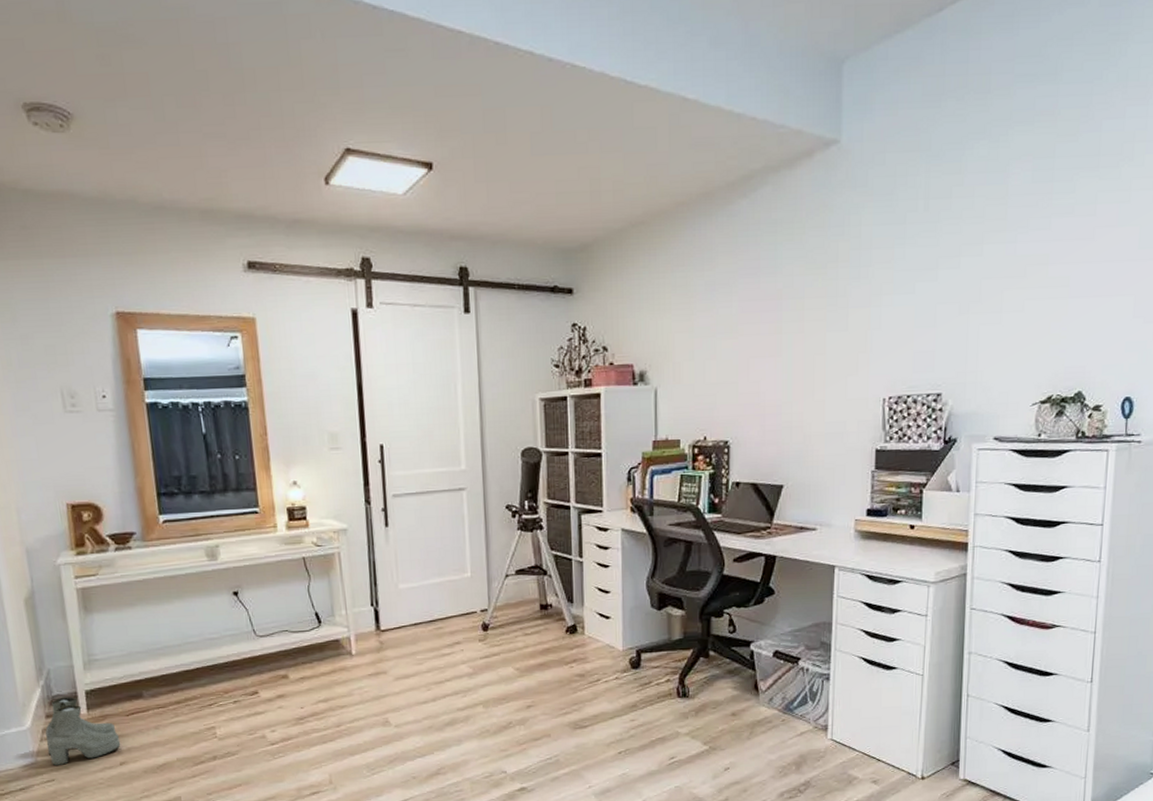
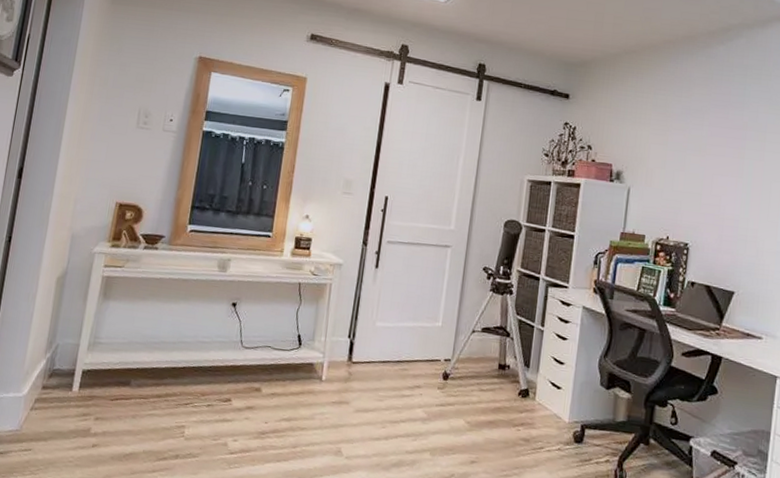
boots: present [45,697,121,766] -> none [33,372,99,437]

